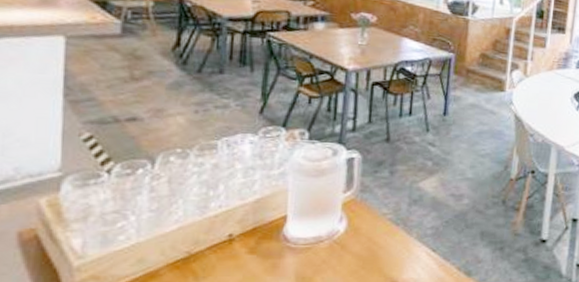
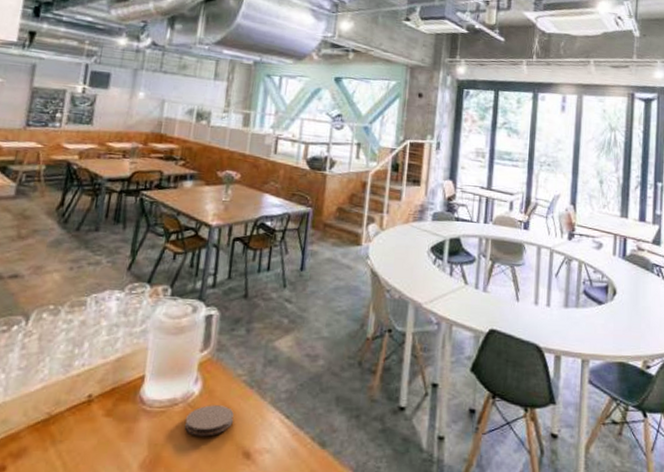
coaster: none [331,241,381,270] -> present [184,405,234,437]

